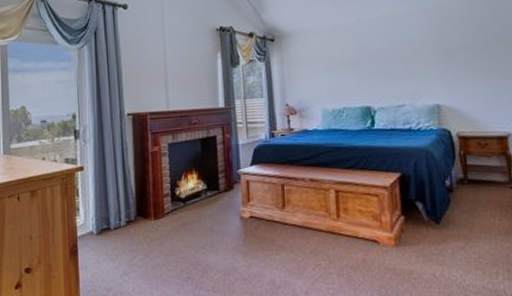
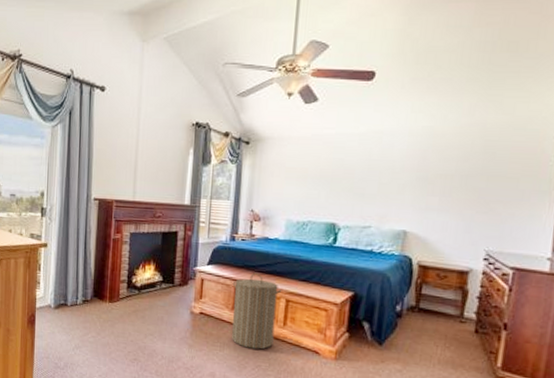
laundry hamper: none [279,167,330,248] -> present [232,273,282,350]

